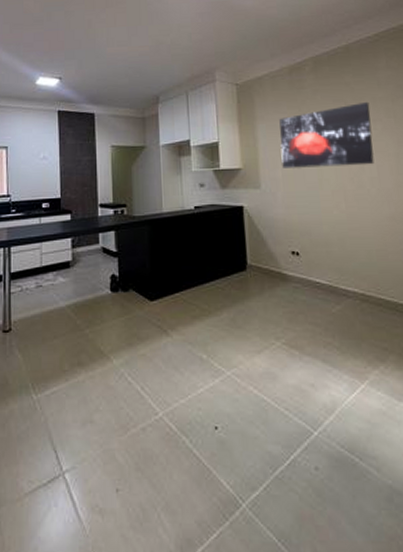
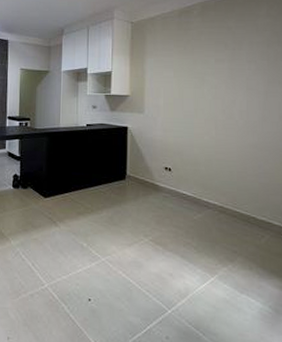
wall art: present [279,101,375,168] -> none [164,44,247,100]

